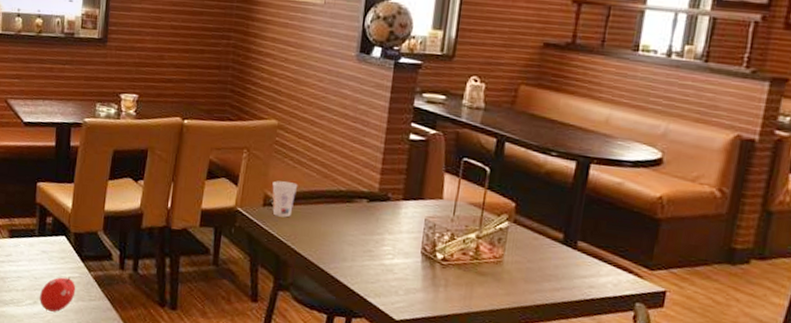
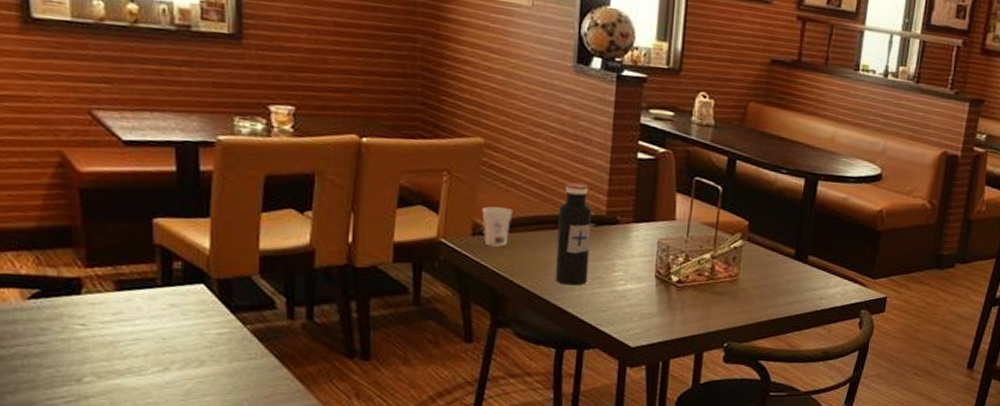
fruit: present [39,277,76,312] -> none [173,333,227,378]
water bottle: none [330,160,367,257] -> present [555,182,593,286]

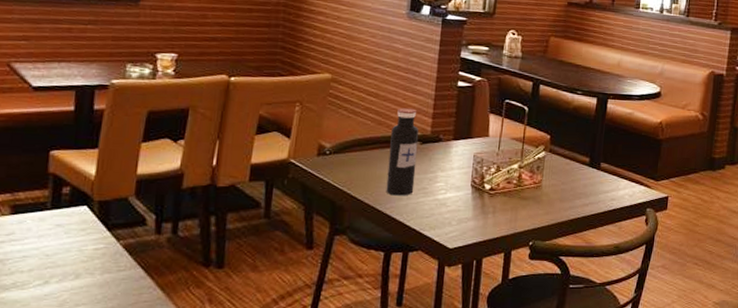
cup: present [482,206,514,247] -> none [326,131,353,165]

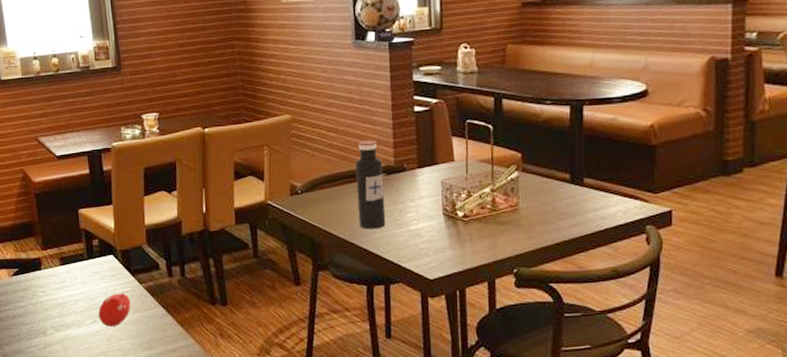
fruit: none [52,249,101,289] -> present [98,292,131,327]

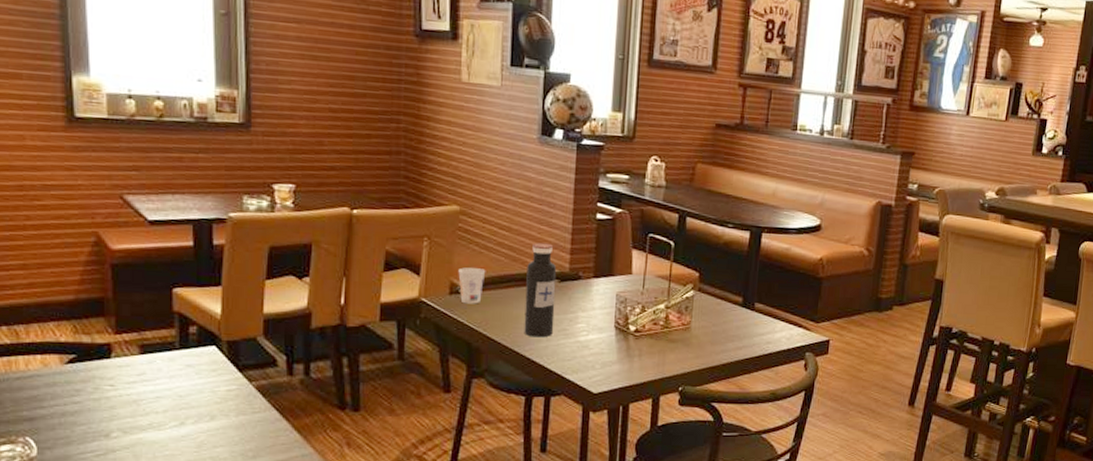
fruit: present [98,292,131,327] -> none [188,390,234,431]
cup: none [296,169,320,203] -> present [458,267,486,304]

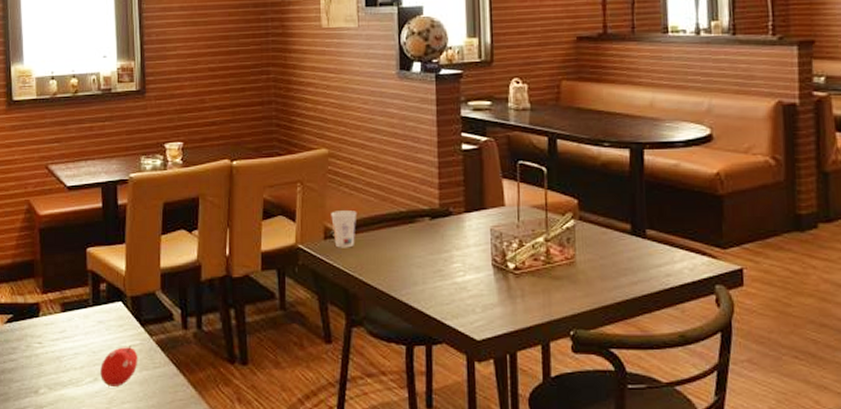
fruit: none [188,390,234,431] -> present [100,346,138,387]
water bottle: present [524,243,557,338] -> none [397,180,429,280]

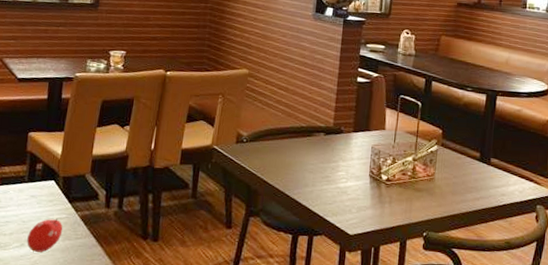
cup: present [331,211,357,248] -> none [244,121,266,152]

